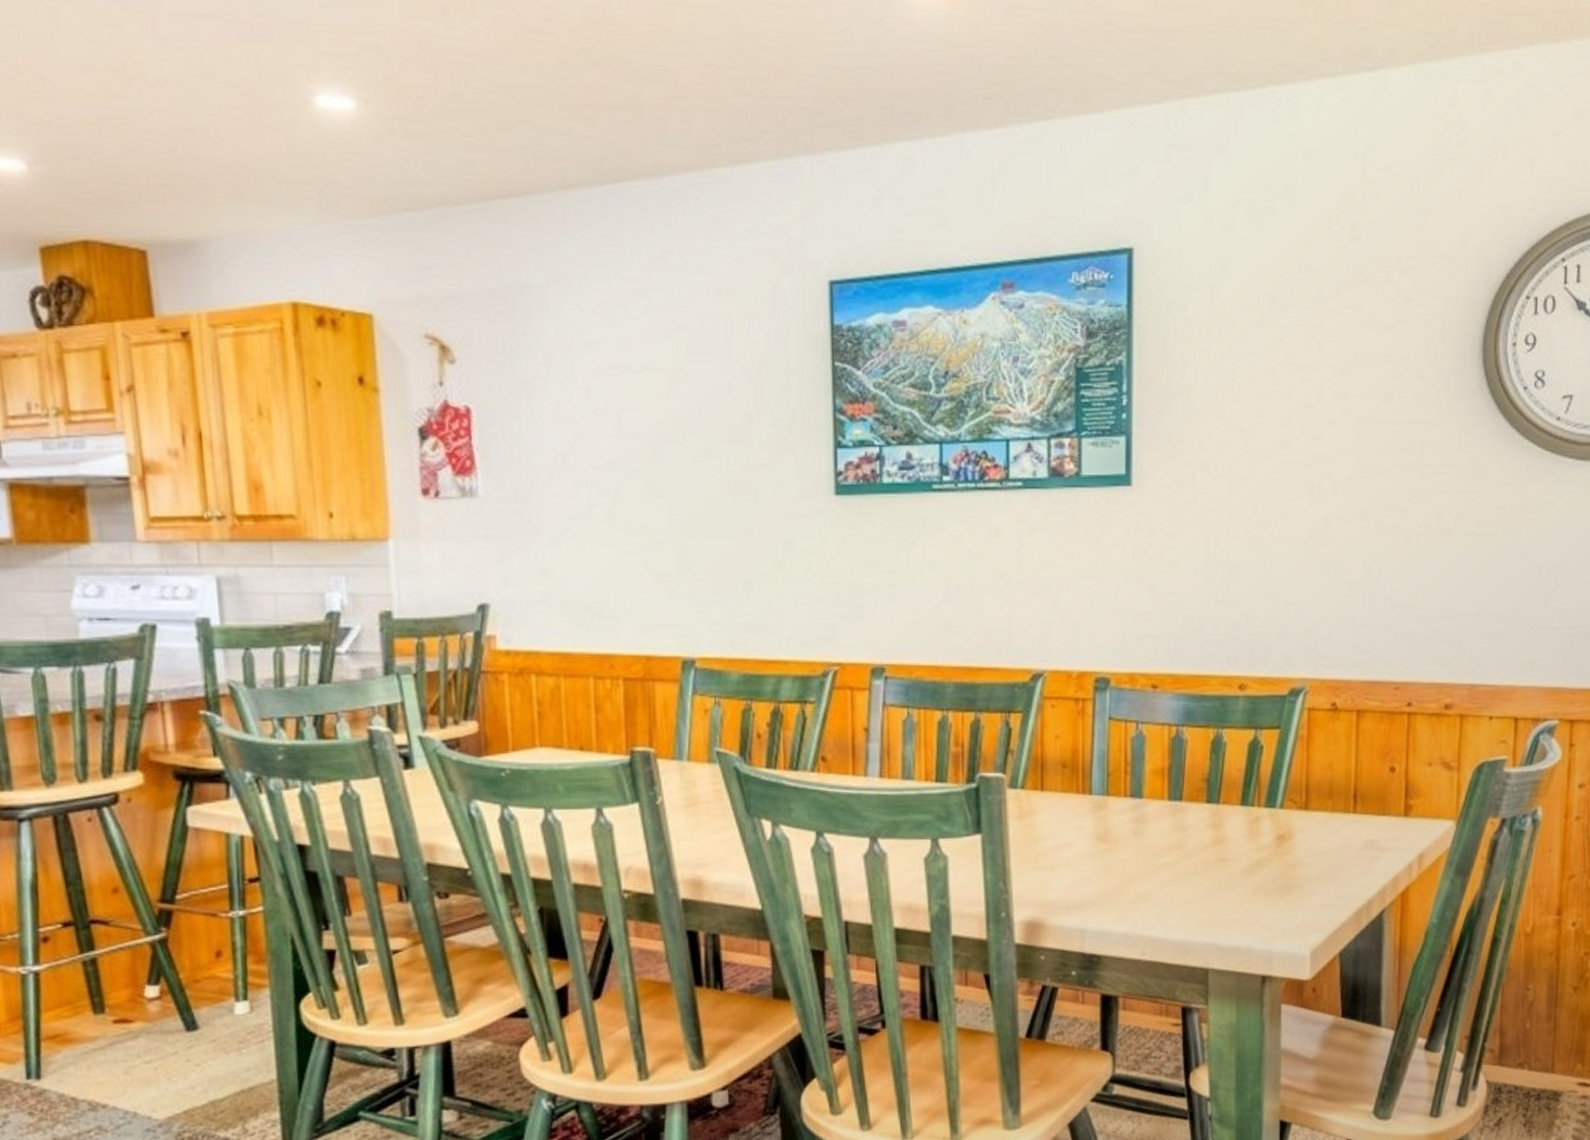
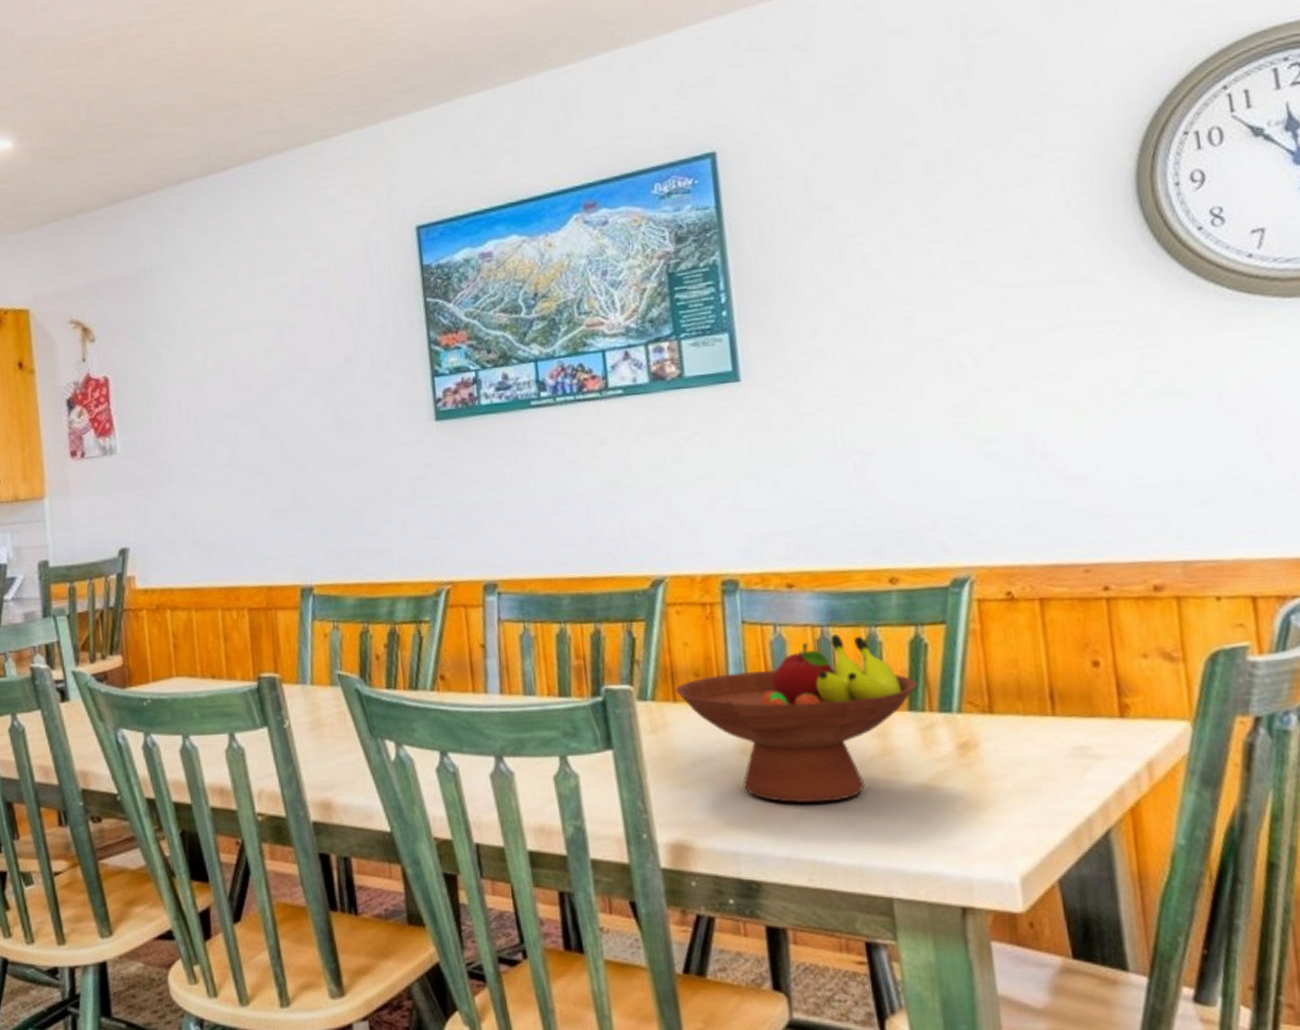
fruit bowl: none [1043,734,1250,886] -> present [675,634,917,804]

